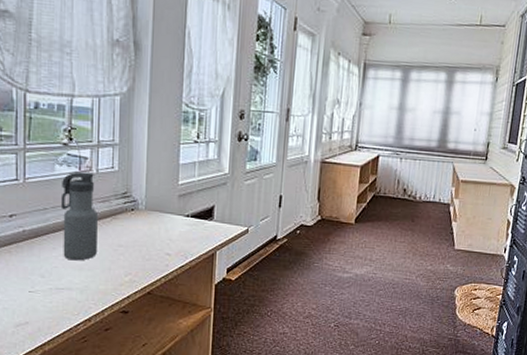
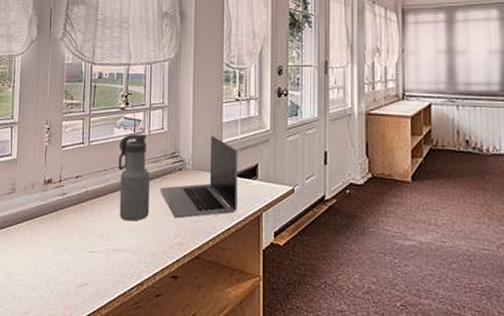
laptop: none [109,176,194,258] -> present [160,135,238,219]

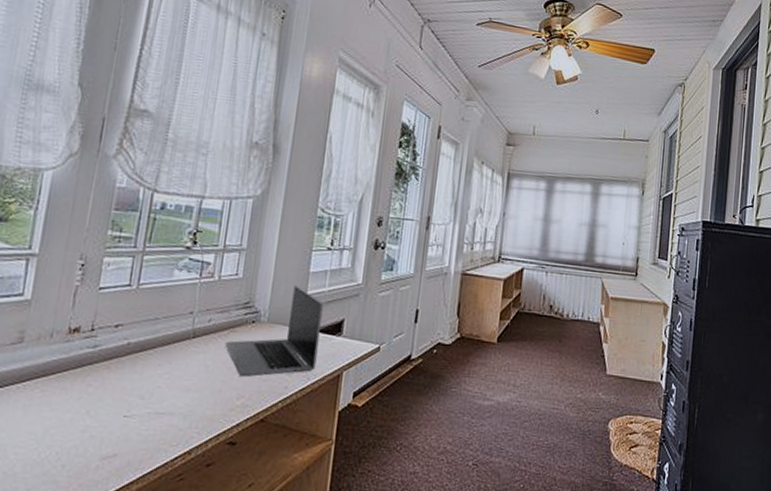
water bottle: present [118,134,150,222] -> none [169,278,216,380]

